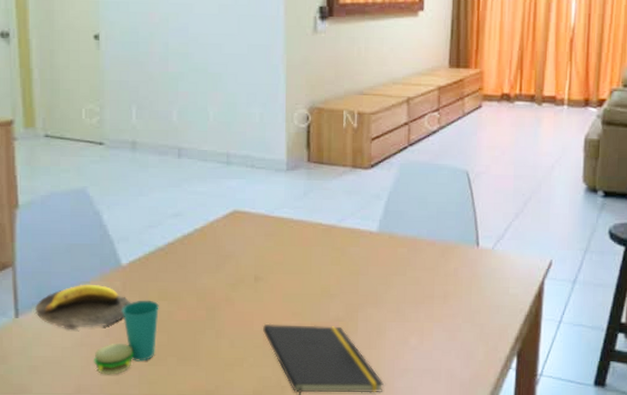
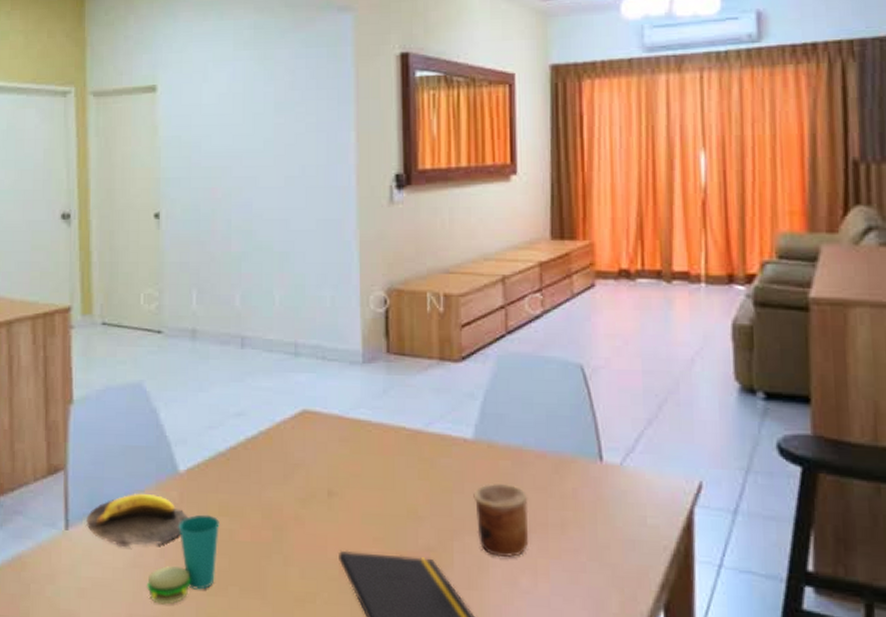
cup: none [376,266,419,323] -> present [473,483,529,558]

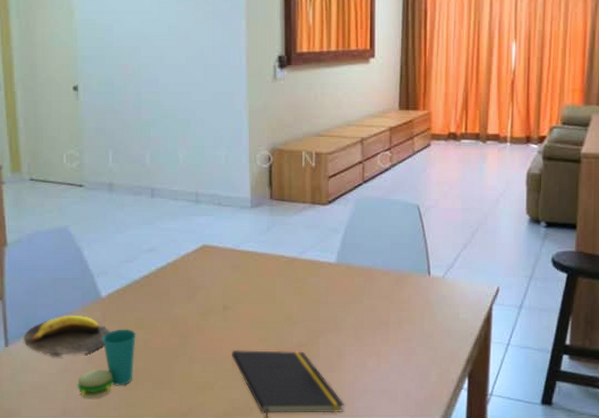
cup: present [473,483,529,558] -> none [335,294,376,348]

